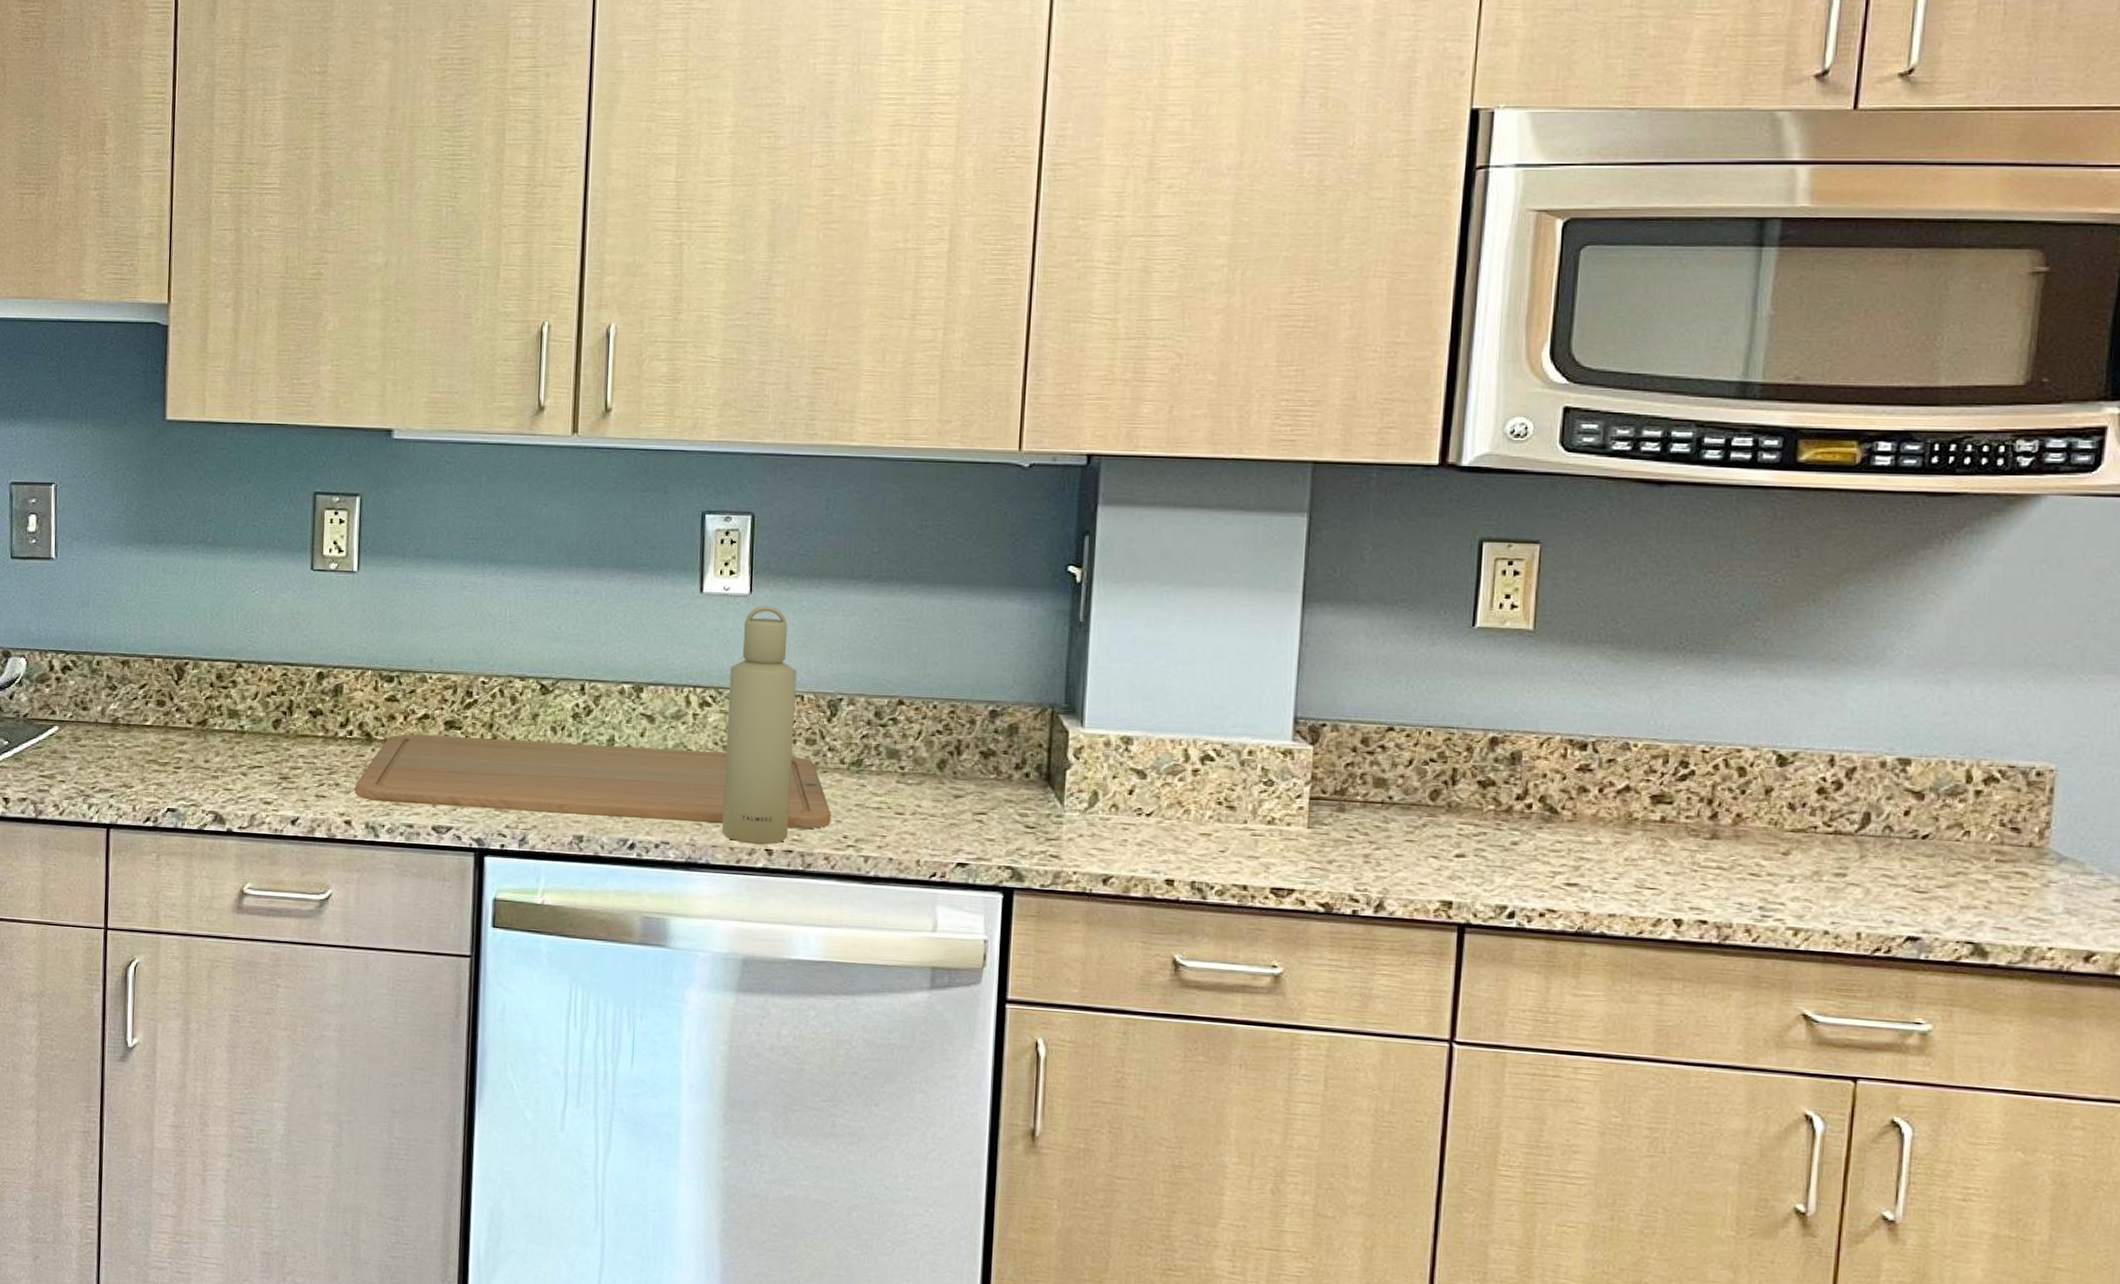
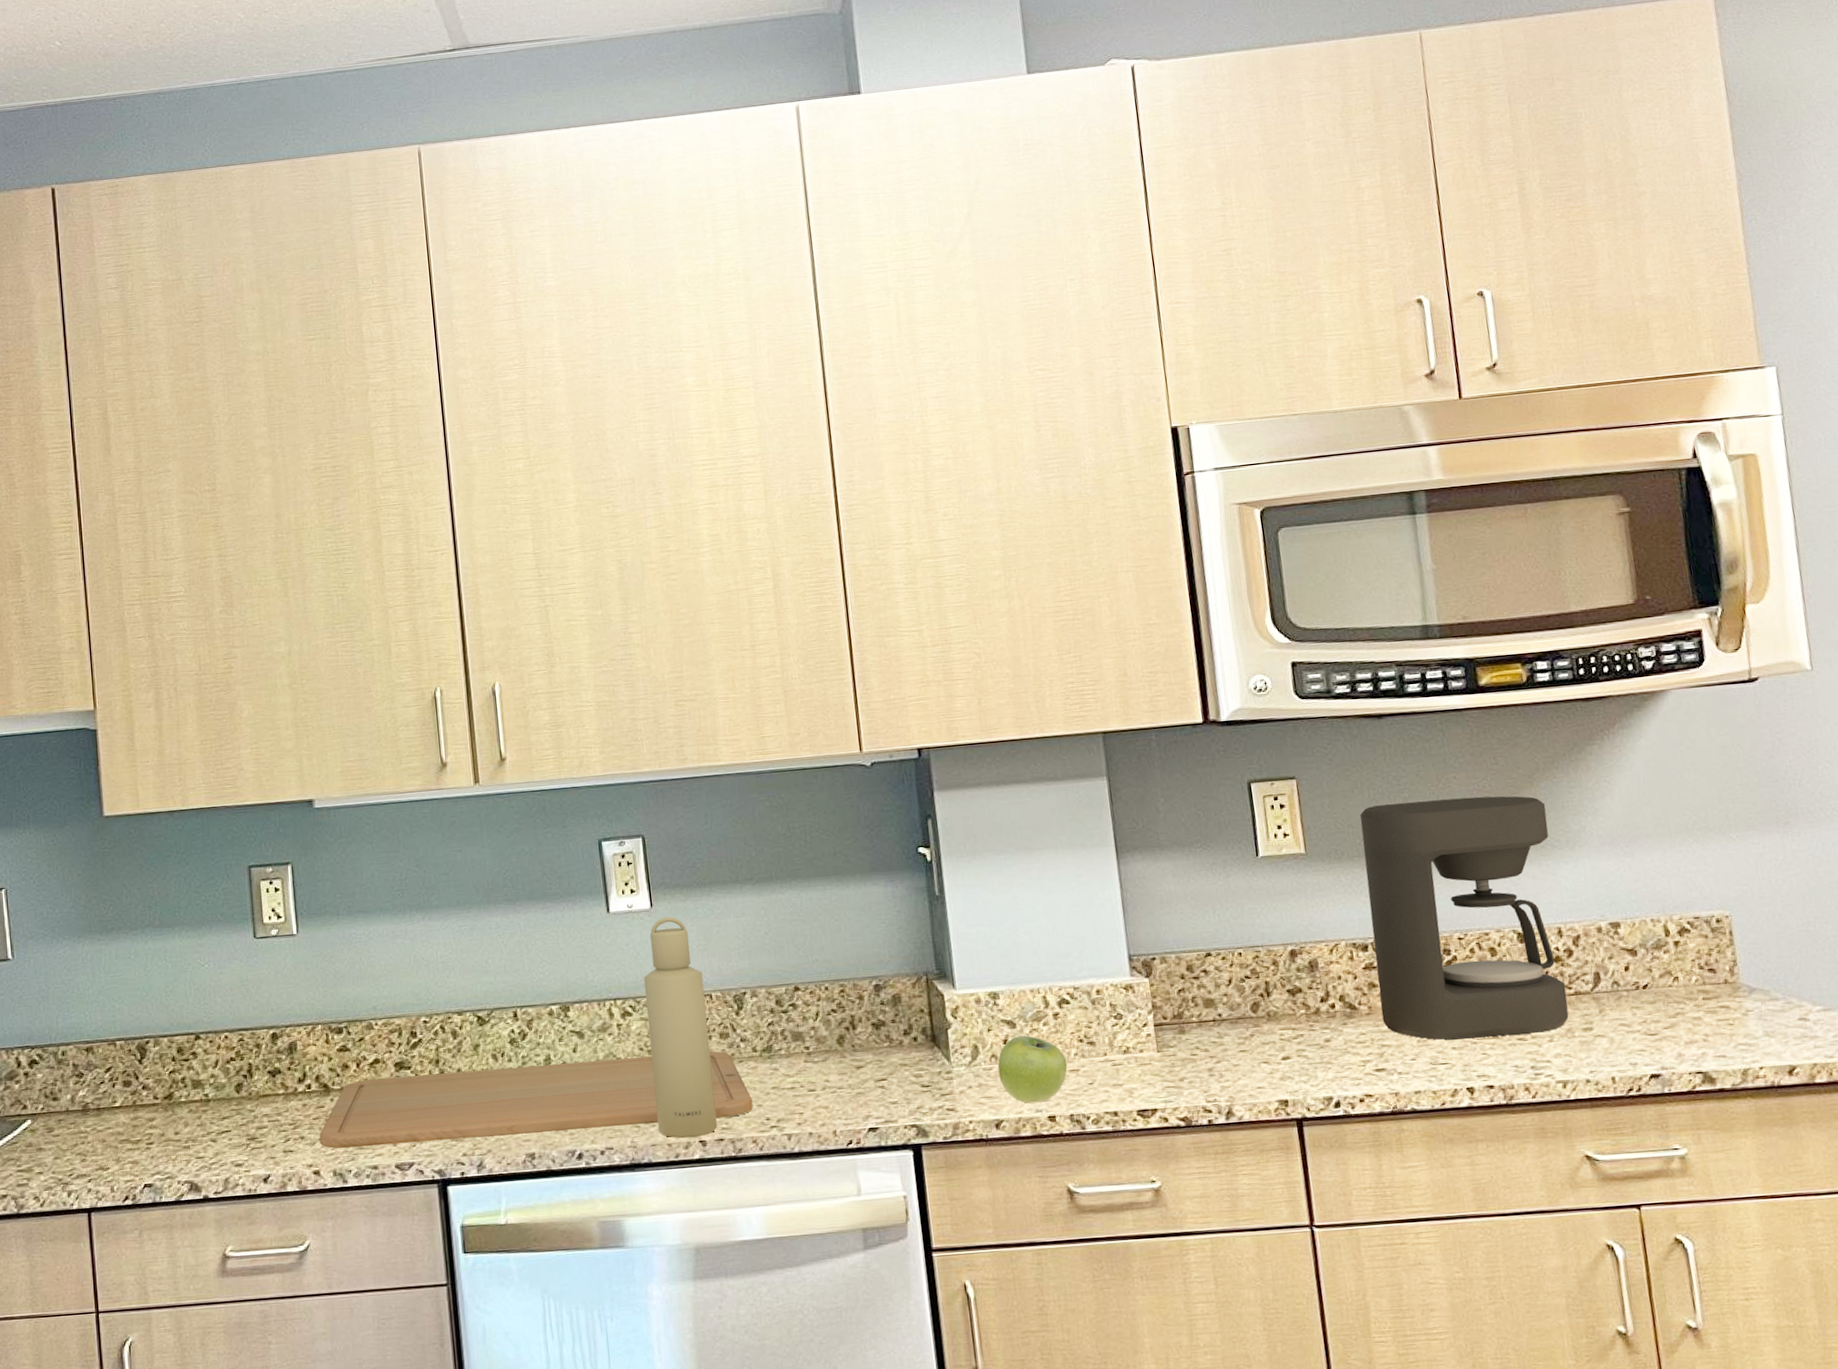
fruit: none [1116,788,1199,863] -> present [997,1035,1068,1104]
coffee maker: none [1587,586,1848,871] -> present [1360,796,1569,1040]

